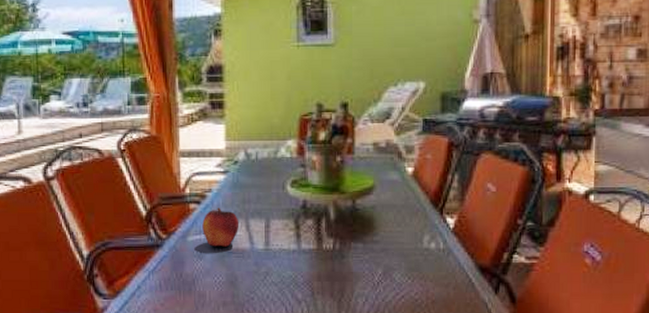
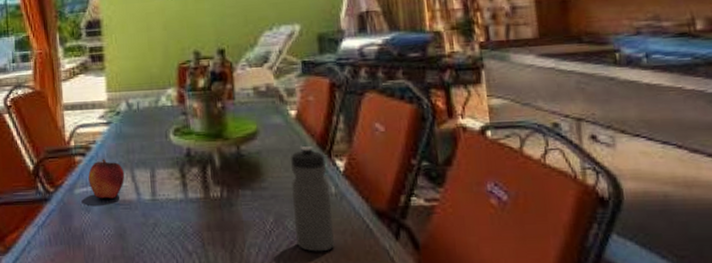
water bottle: none [401,202,439,303] -> present [290,145,335,252]

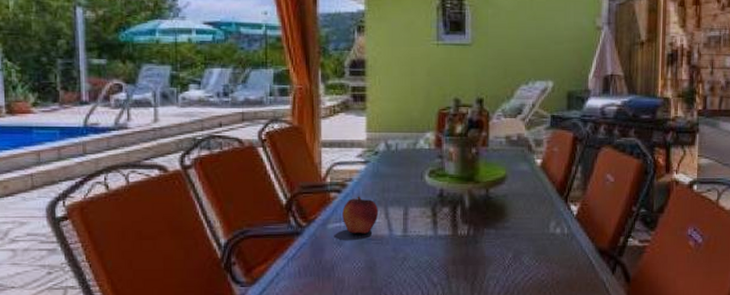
water bottle: present [290,145,335,252] -> none [530,191,564,284]

